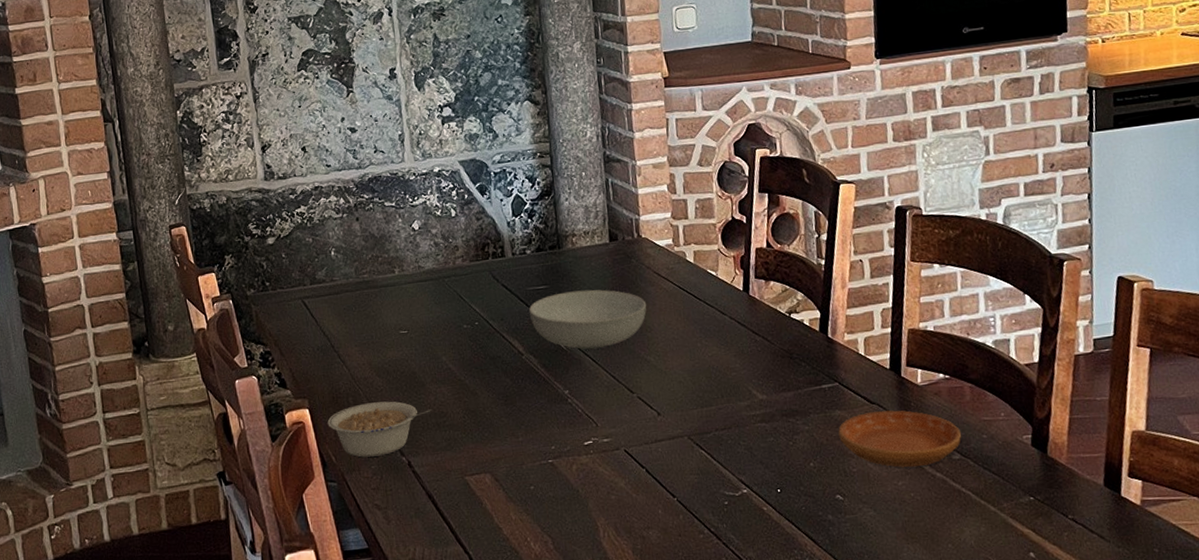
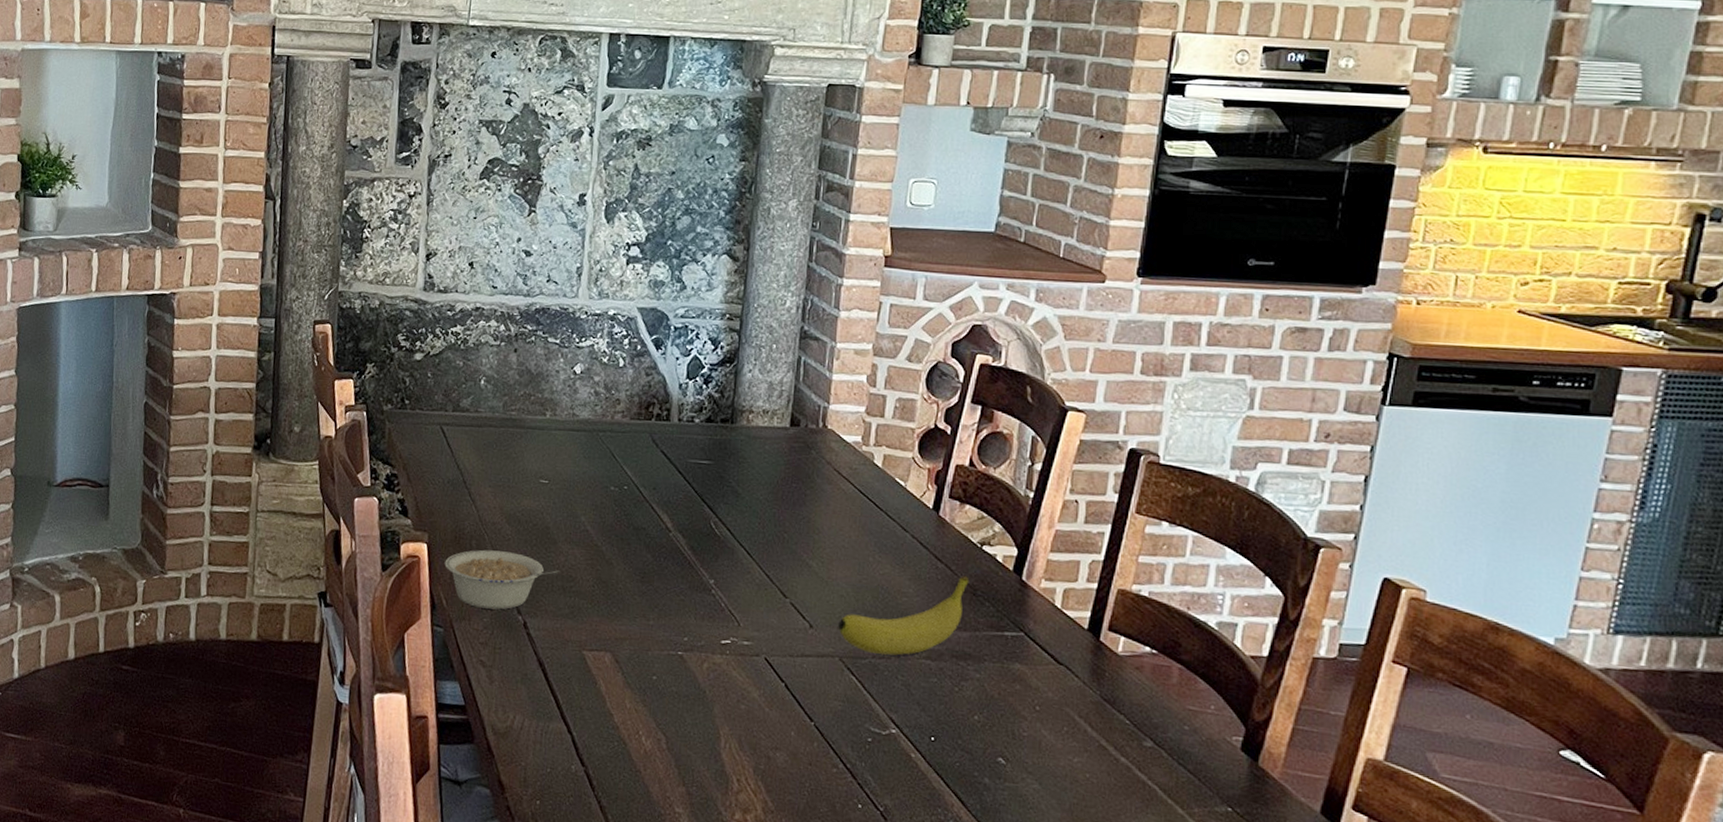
serving bowl: present [528,289,647,350] -> none [685,472,820,541]
fruit: none [681,343,785,427] -> present [838,576,970,656]
saucer: present [838,410,962,468] -> none [1014,672,1159,747]

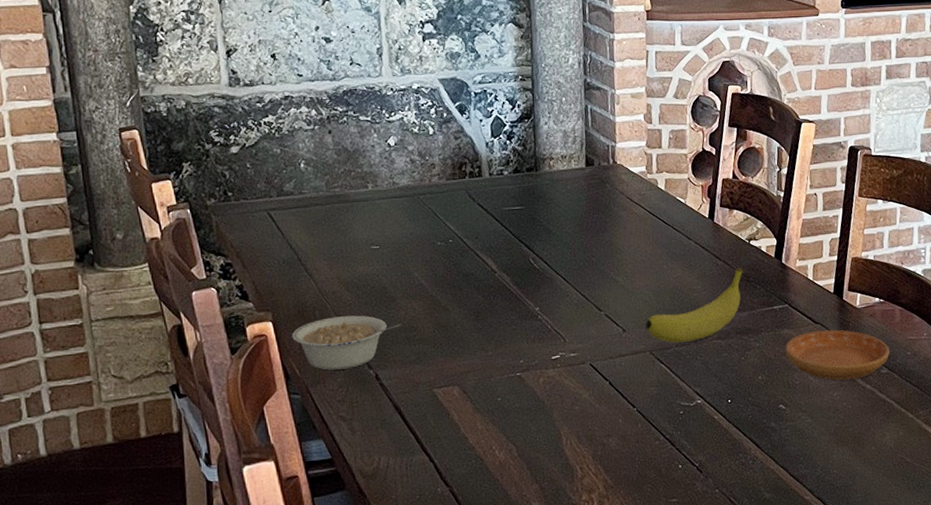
saucer: none [1014,672,1159,747] -> present [785,329,890,380]

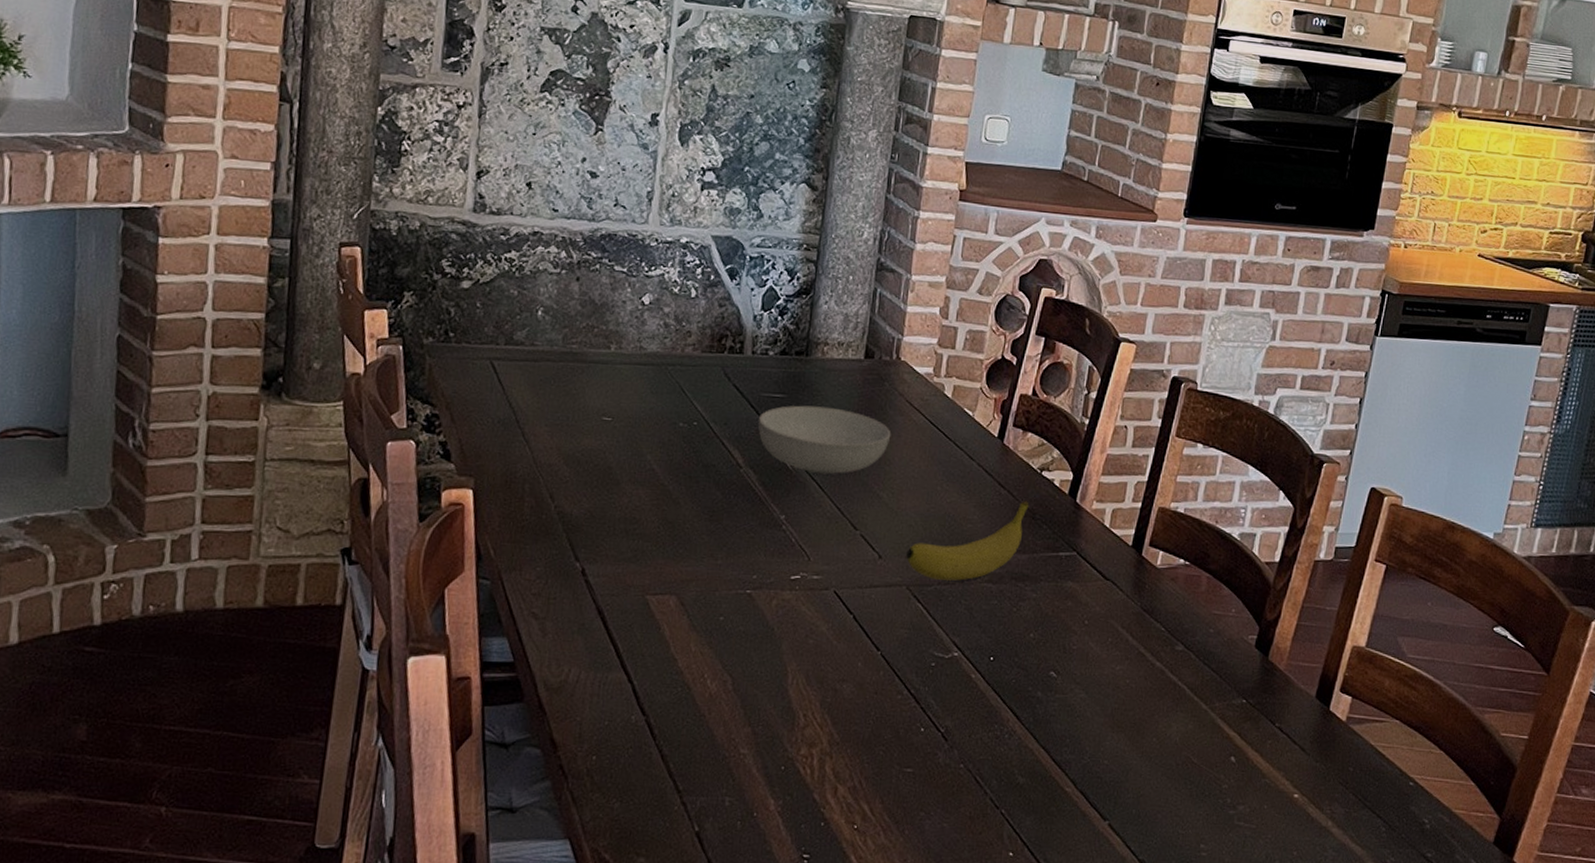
legume: present [292,315,403,370] -> none [493,493,623,558]
serving bowl: none [503,212,618,269] -> present [758,405,891,475]
saucer: present [785,329,890,380] -> none [1066,588,1190,653]

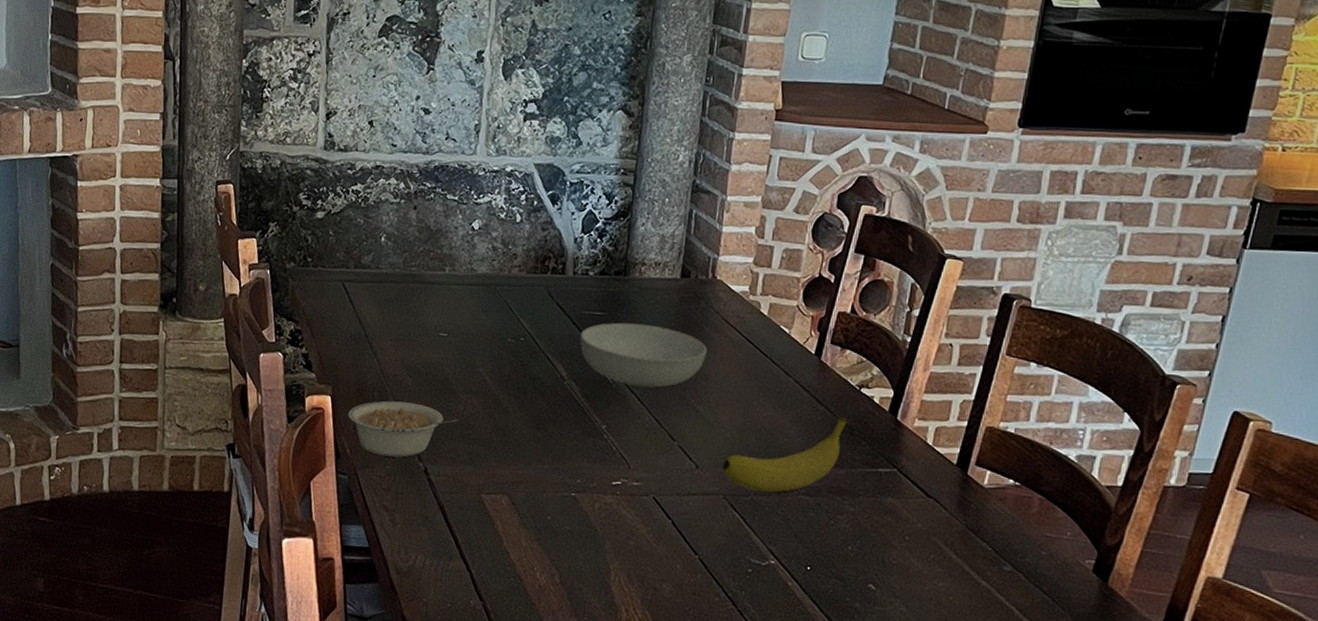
legume: none [493,493,623,558] -> present [348,400,460,458]

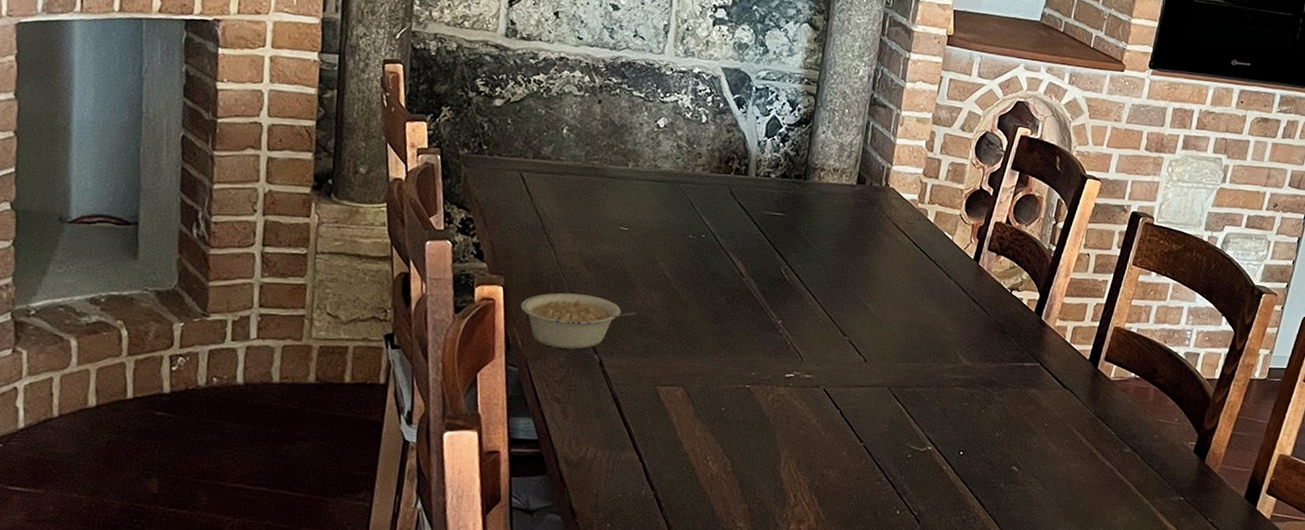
serving bowl: present [579,322,708,388] -> none [759,223,879,286]
fruit: present [723,417,848,493] -> none [888,316,1000,384]

